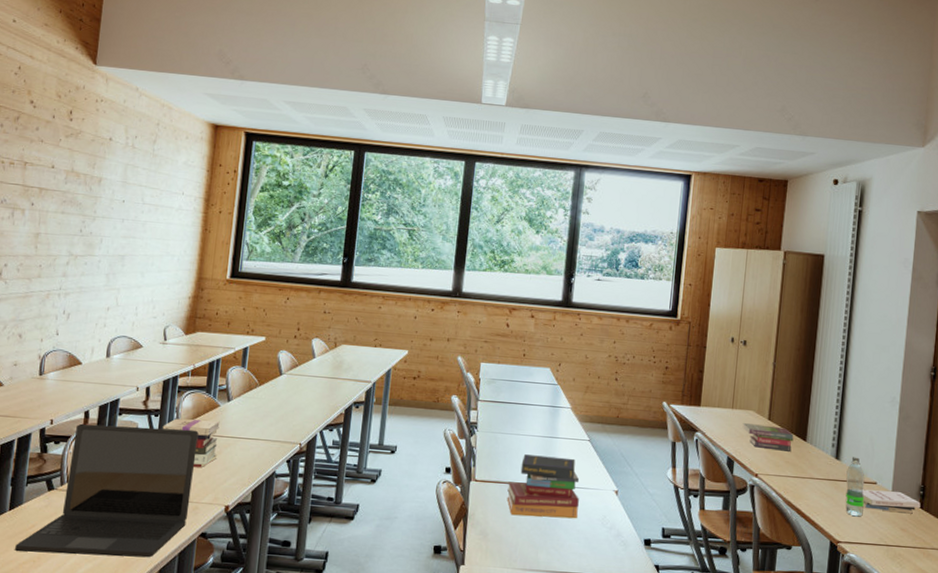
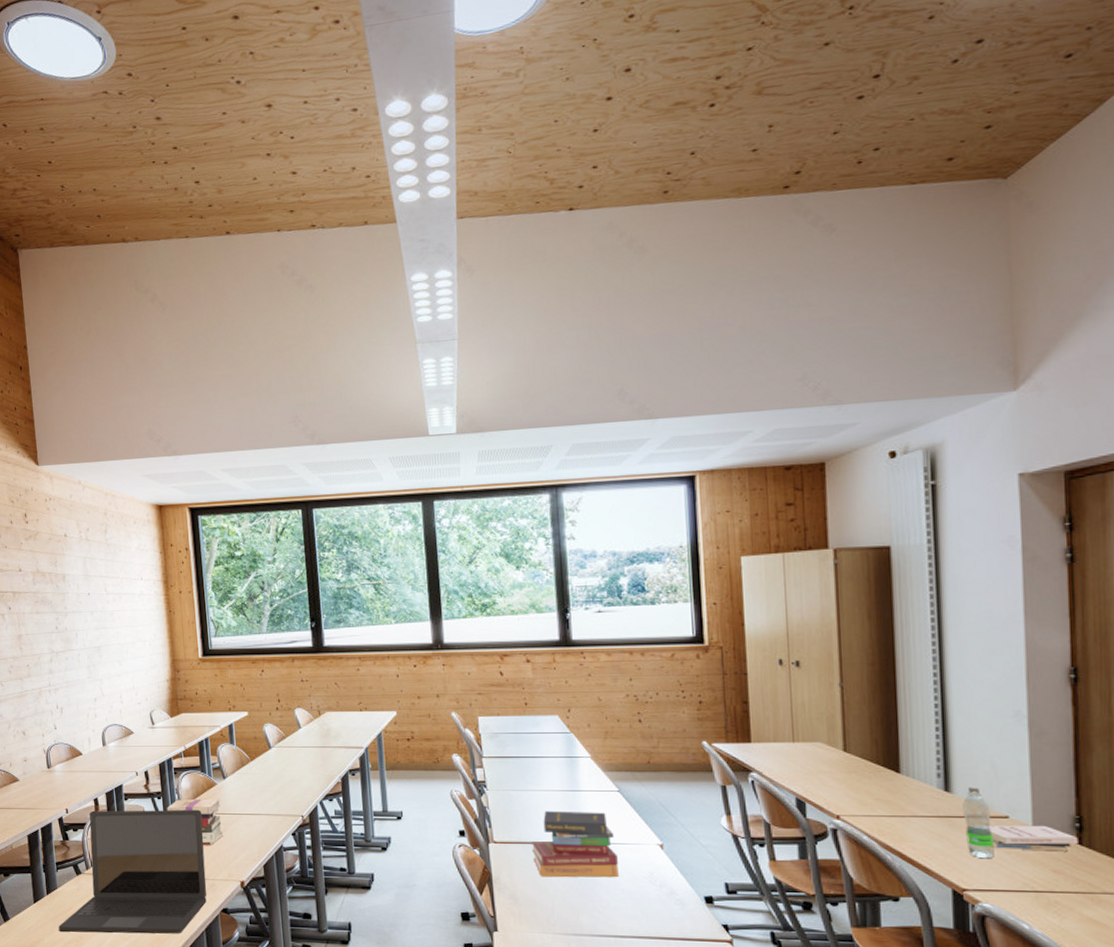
books: present [742,423,794,452] -> none [810,758,882,787]

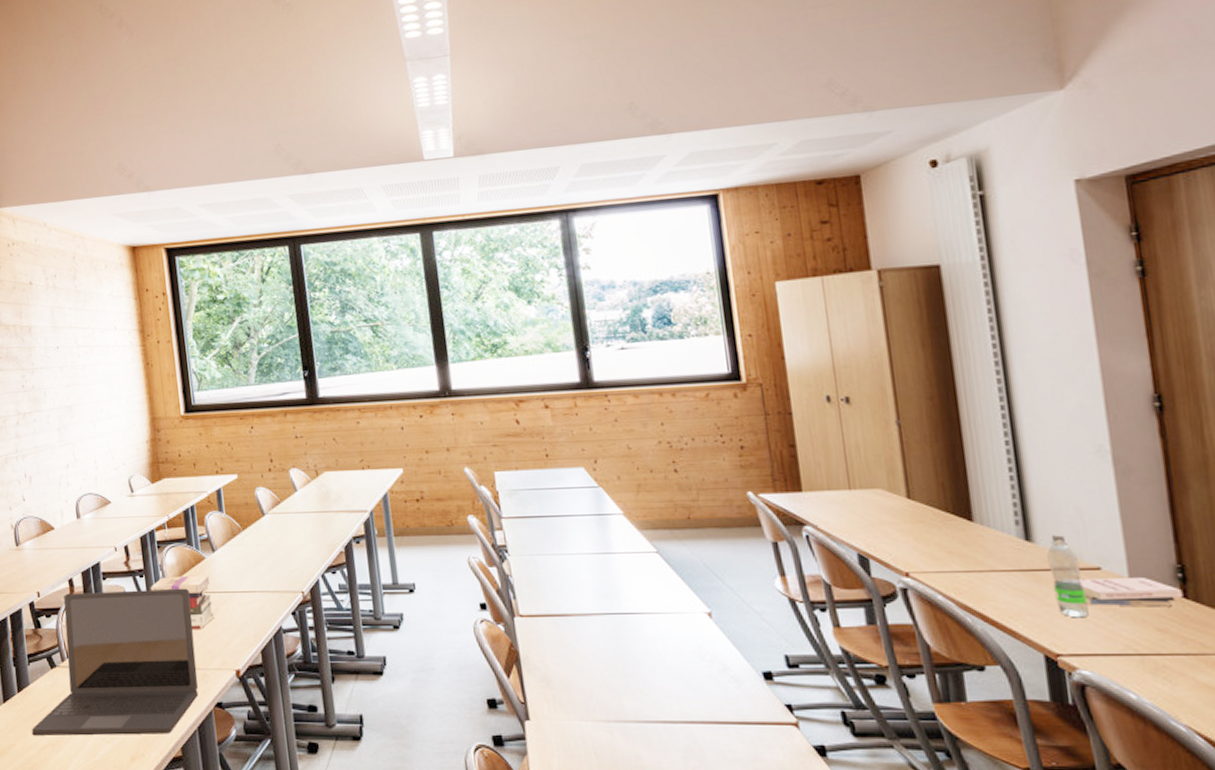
books: present [532,811,619,878] -> none [562,577,663,655]

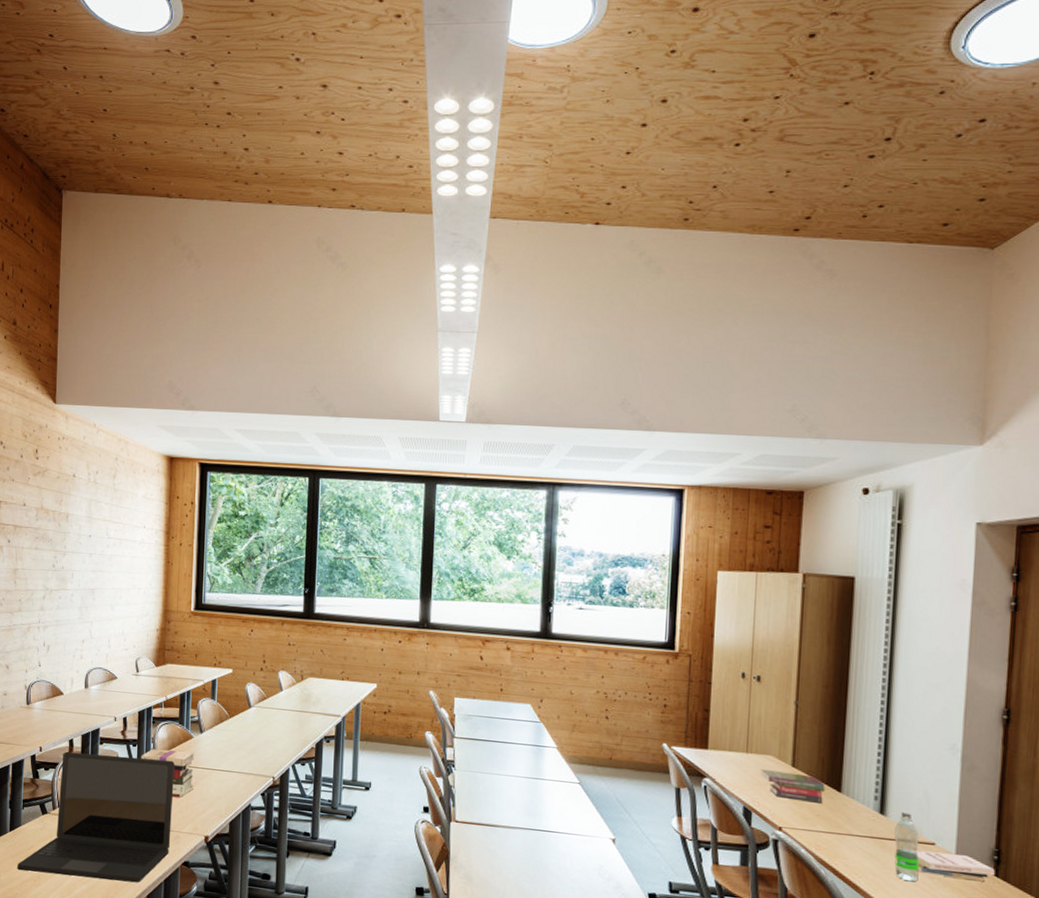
books: none [869,506,953,538] -> present [760,769,825,804]

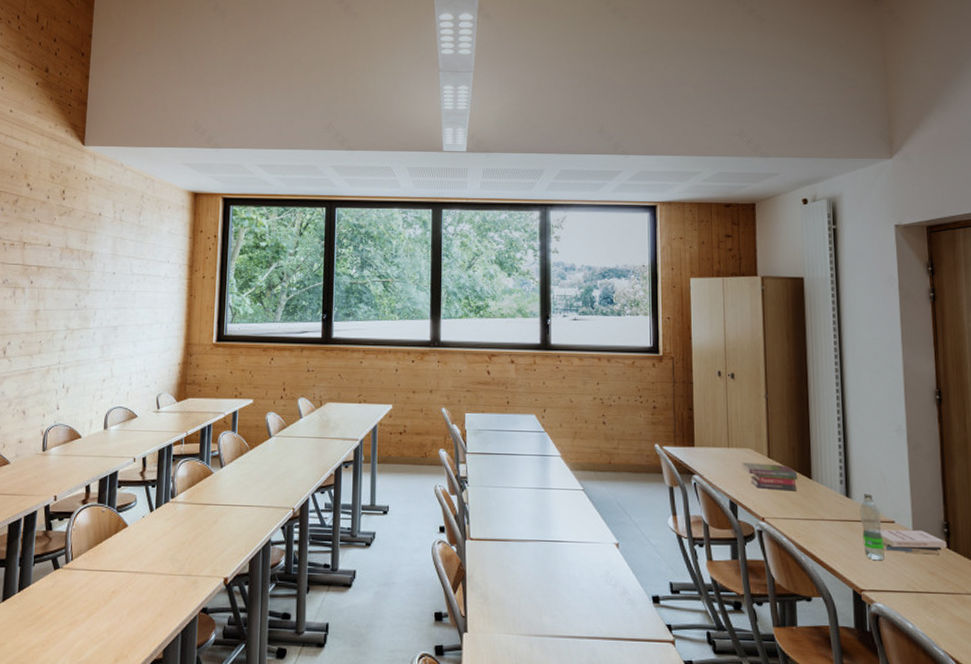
laptop: present [17,752,175,883] -> none [25,498,194,637]
books: present [141,748,194,798] -> none [159,488,214,539]

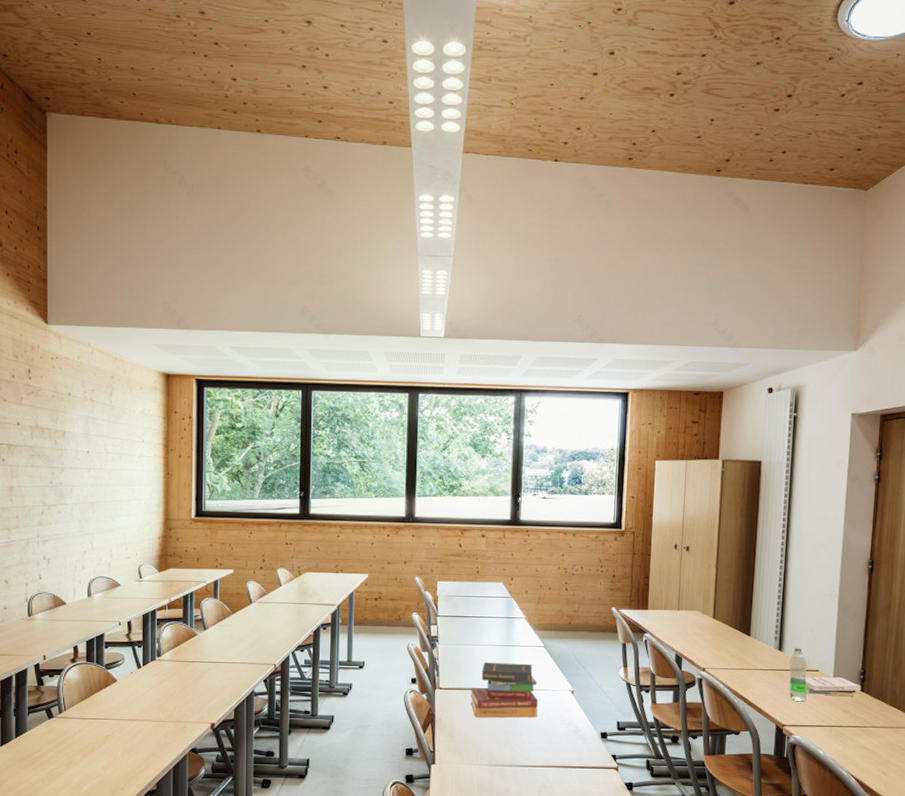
books: none [504,508,579,576] -> present [470,663,538,718]
books: present [741,463,798,491] -> none [688,623,738,646]

